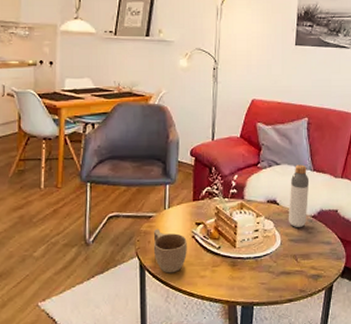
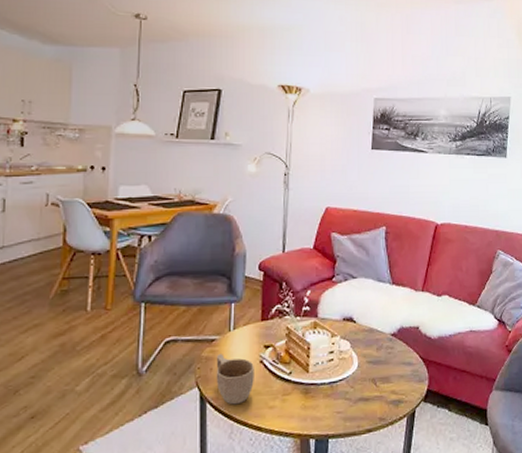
bottle: present [289,164,310,227] -> none [366,277,389,347]

